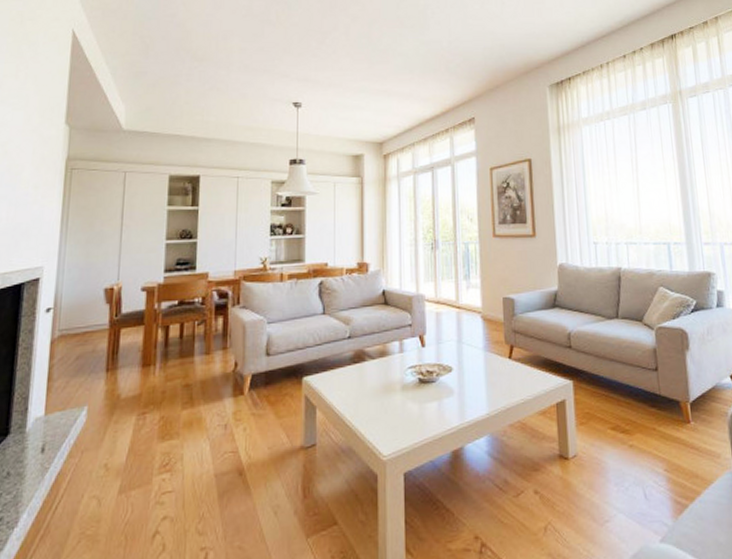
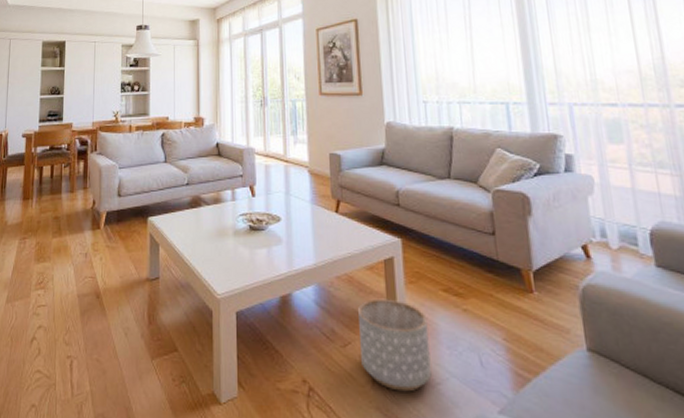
planter: none [531,442,601,535] -> present [358,298,432,392]

